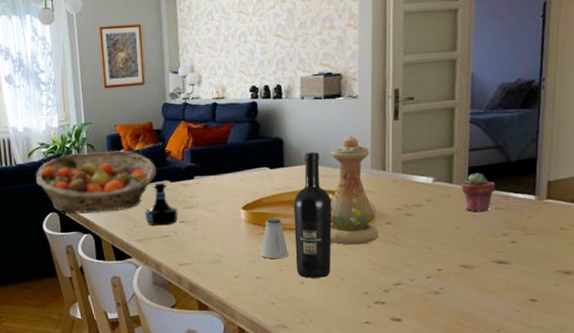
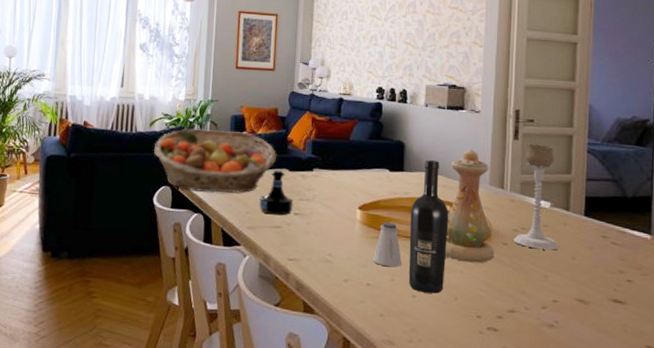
candle holder: none [398,121,443,224] -> present [514,144,559,250]
potted succulent: present [461,173,495,212] -> none [578,203,612,246]

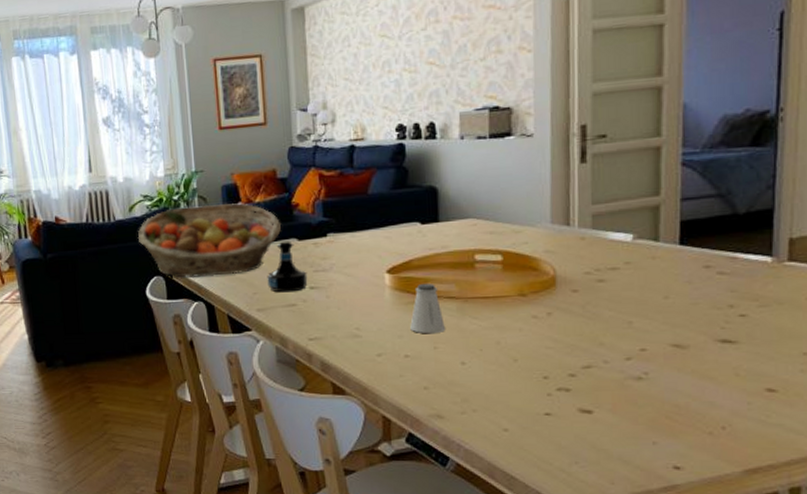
wine bottle: present [408,159,449,294] -> none [451,202,501,358]
vase: present [444,149,494,263] -> none [498,183,561,318]
candle holder: present [514,144,559,250] -> none [586,164,646,292]

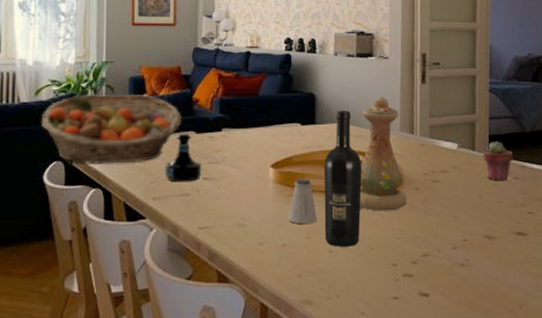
wine bottle: none [451,202,501,358] -> present [324,110,362,247]
vase: none [498,183,561,318] -> present [359,96,407,211]
potted succulent: none [670,228,717,278] -> present [483,141,513,181]

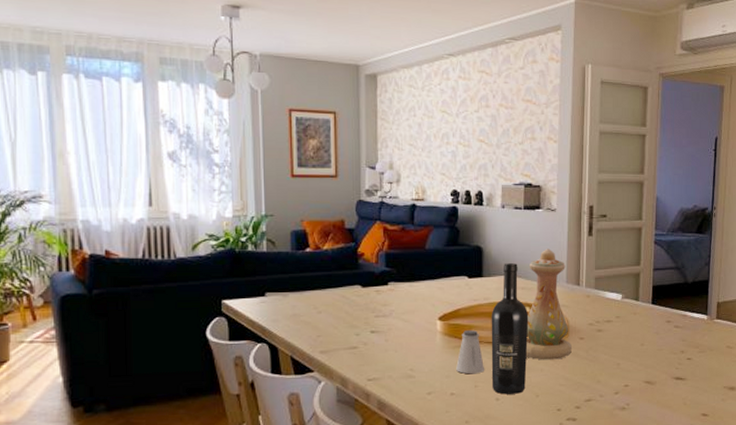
fruit basket: present [41,95,182,164] -> none [200,249,347,319]
tequila bottle: present [165,133,202,182] -> none [331,287,369,336]
potted succulent: present [483,141,513,181] -> none [646,292,675,330]

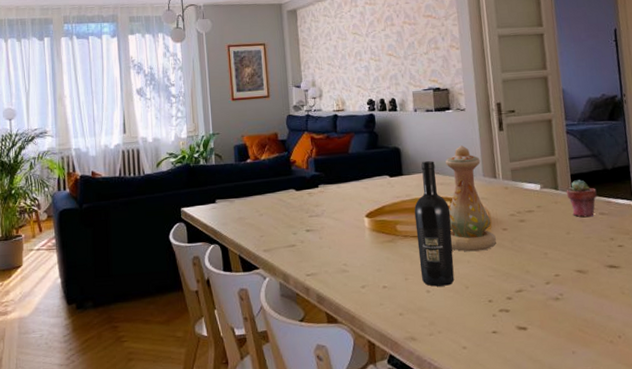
saltshaker: present [456,330,485,374] -> none [386,225,414,268]
potted succulent: none [646,292,675,330] -> present [566,180,597,218]

